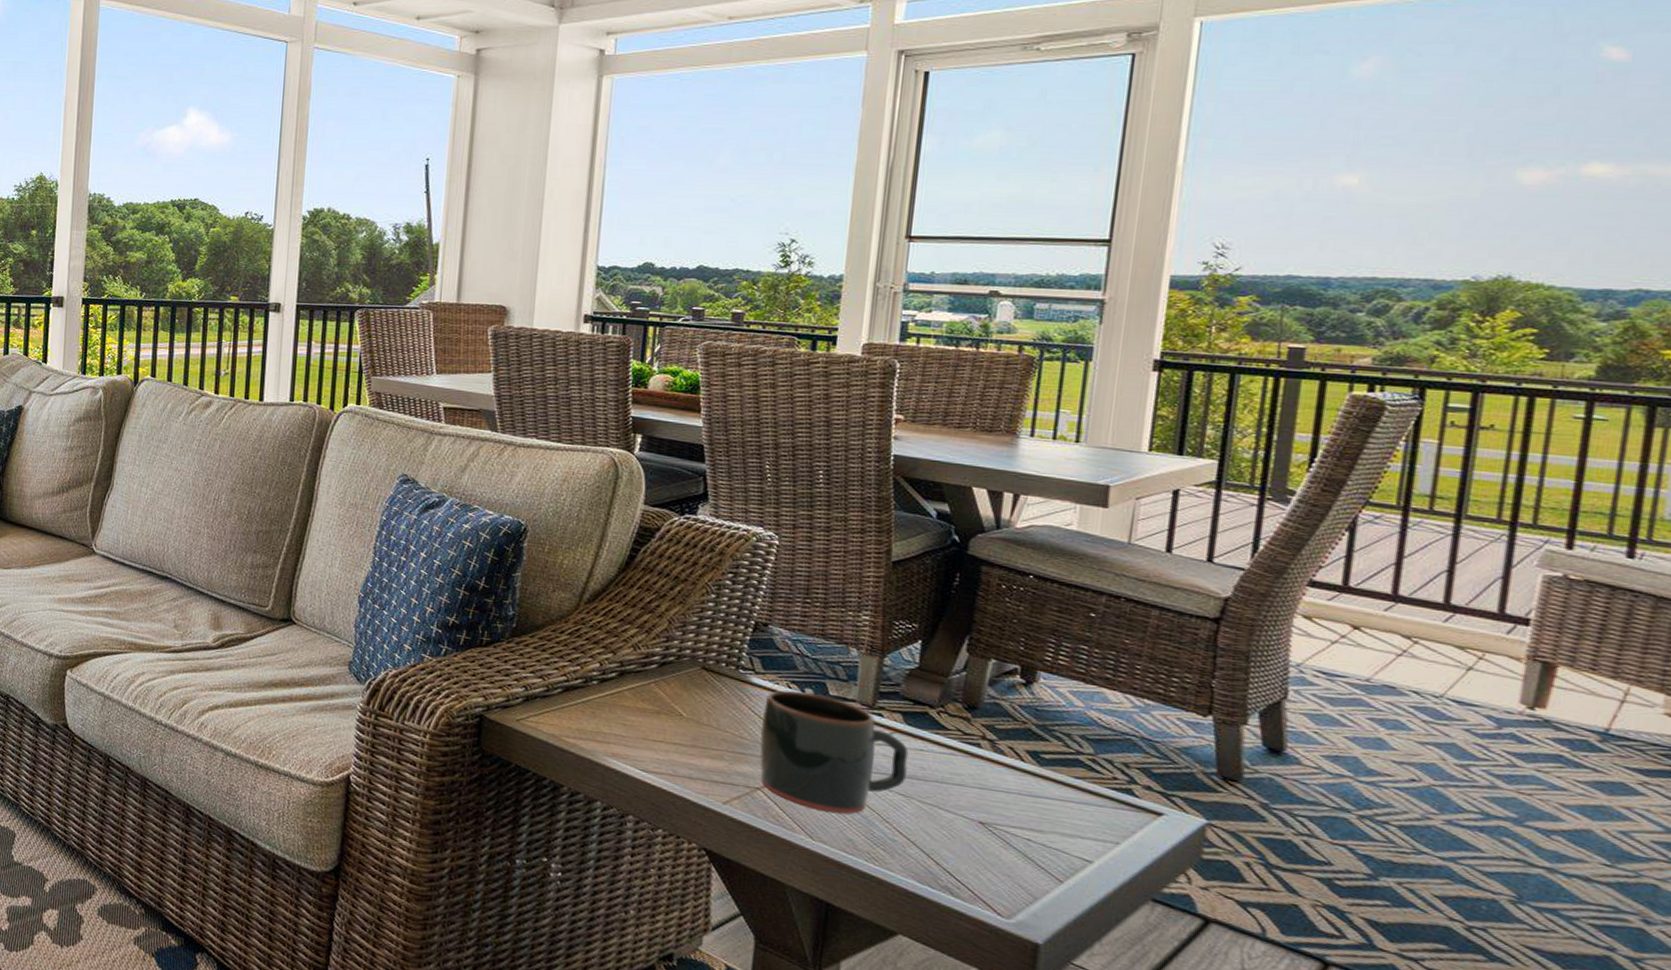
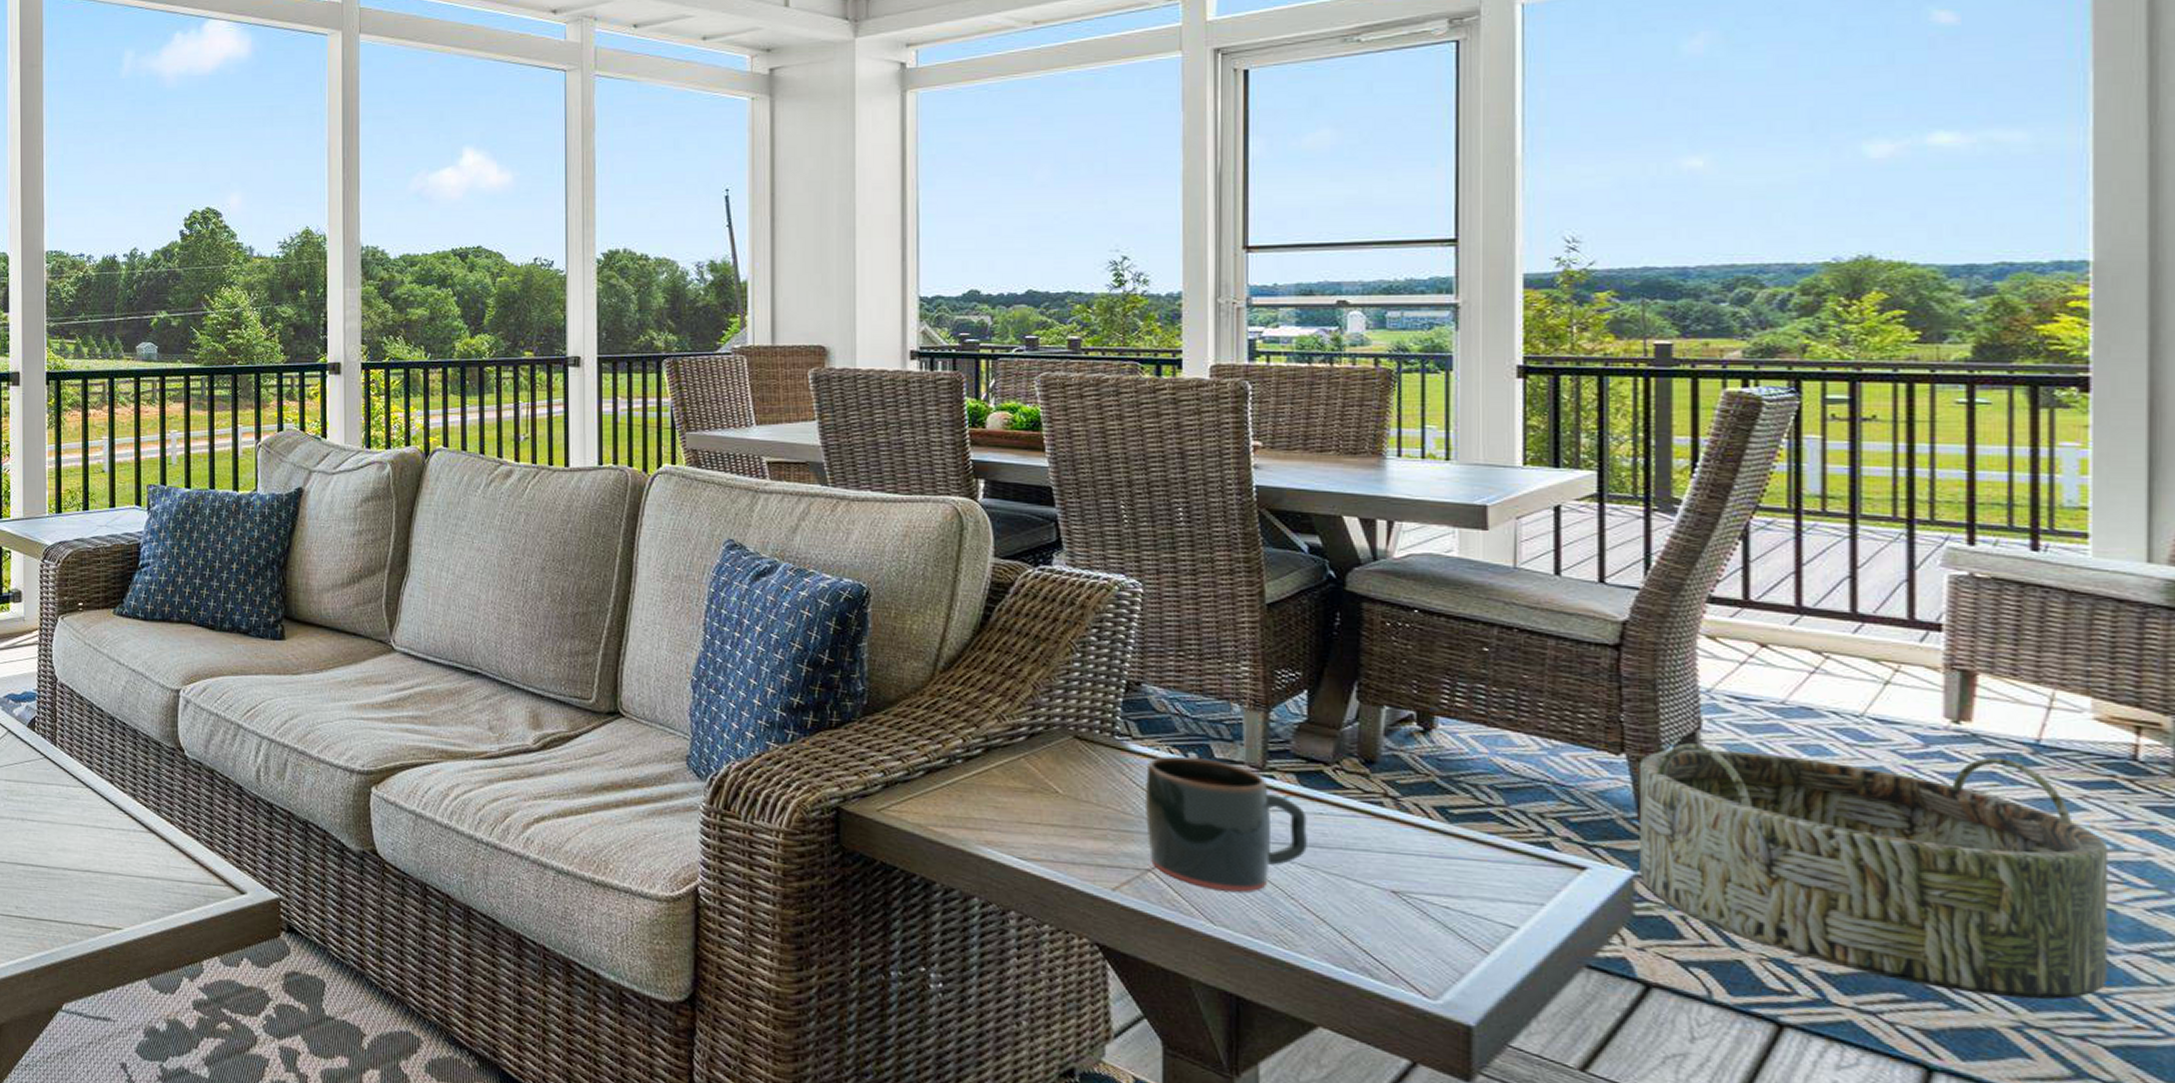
basket: none [1212,710,1661,961] -> present [1640,743,2109,1000]

